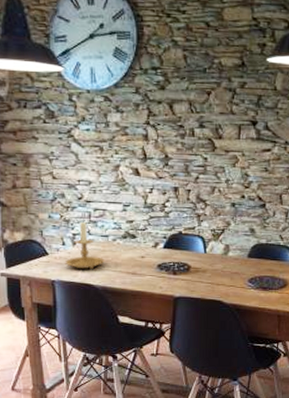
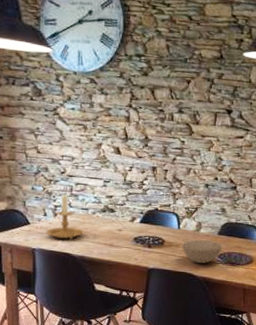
bowl: none [210,264,253,289] -> present [182,239,222,263]

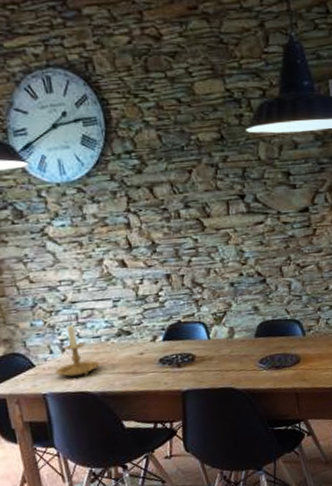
bowl: present [182,239,222,263] -> none [216,345,263,375]

